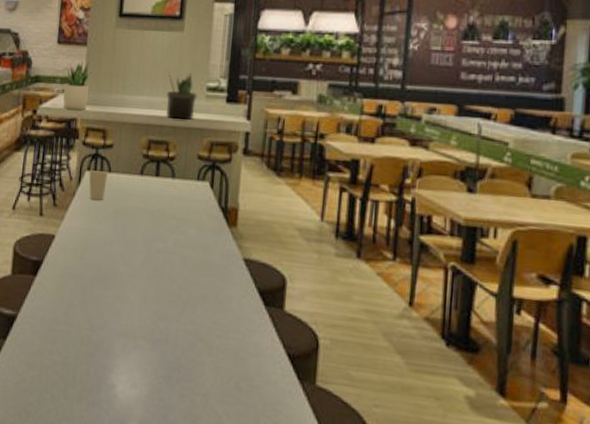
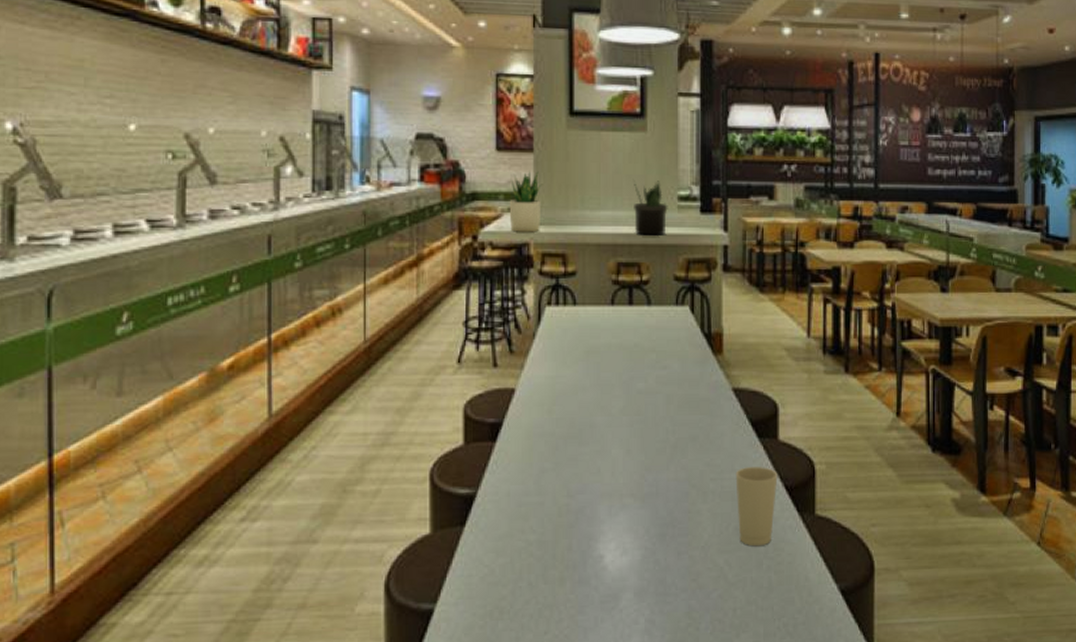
cup: present [89,170,108,200] -> none [550,305,573,340]
cup: none [239,330,281,405] -> present [735,467,778,547]

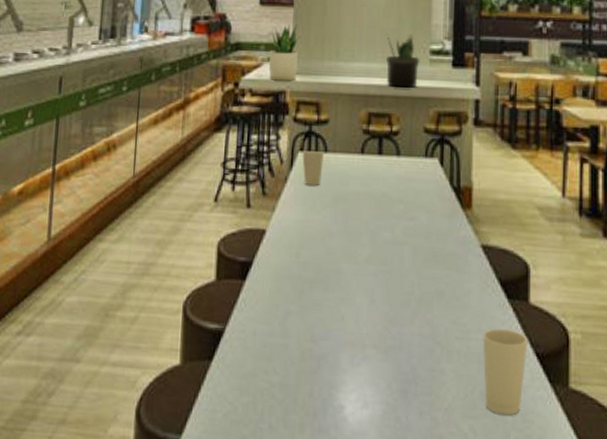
cup: none [550,305,573,340] -> present [302,151,324,185]

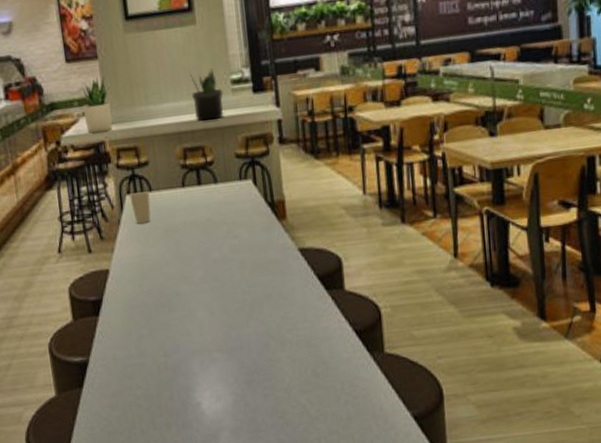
cup: present [482,329,528,416] -> none [308,315,347,385]

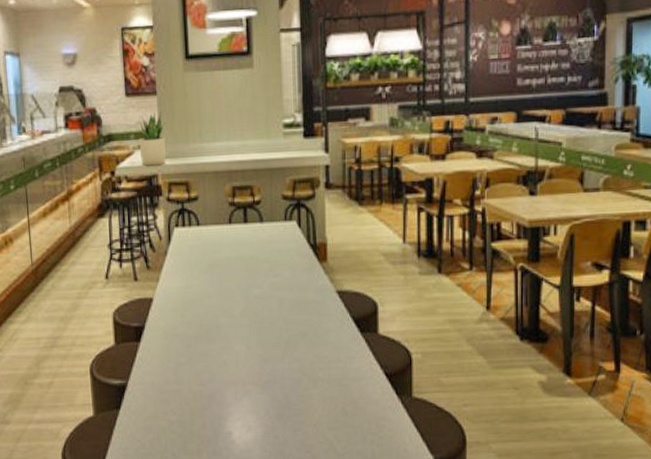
cup: present [130,191,151,224] -> none [178,226,197,256]
planter: present [189,68,223,121] -> none [244,111,275,162]

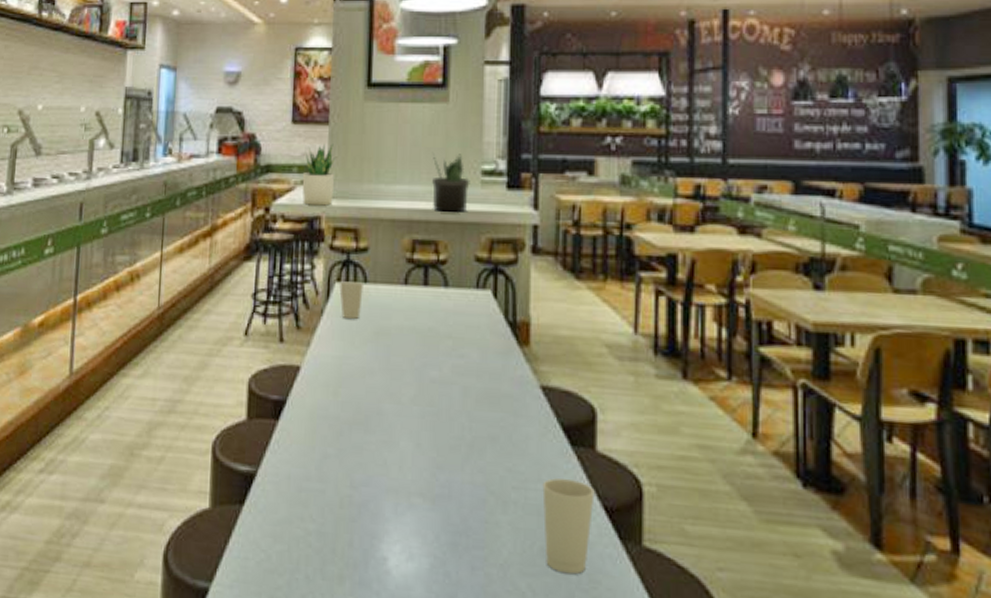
cup: none [178,226,197,256] -> present [339,281,363,319]
planter: none [244,111,275,162] -> present [432,153,470,214]
cup: none [341,357,379,424] -> present [542,478,595,575]

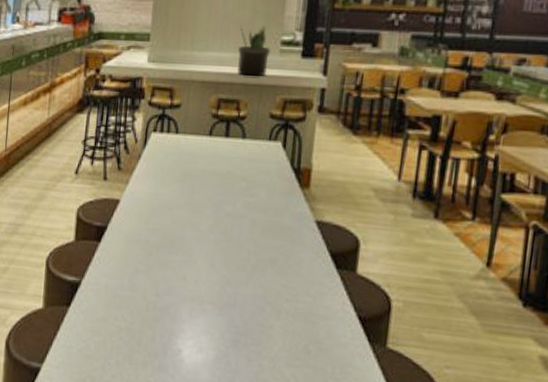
planter: present [302,143,336,206] -> none [127,15,158,69]
cup: present [339,281,363,319] -> none [155,132,175,163]
cup: present [542,478,595,575] -> none [307,293,352,367]

